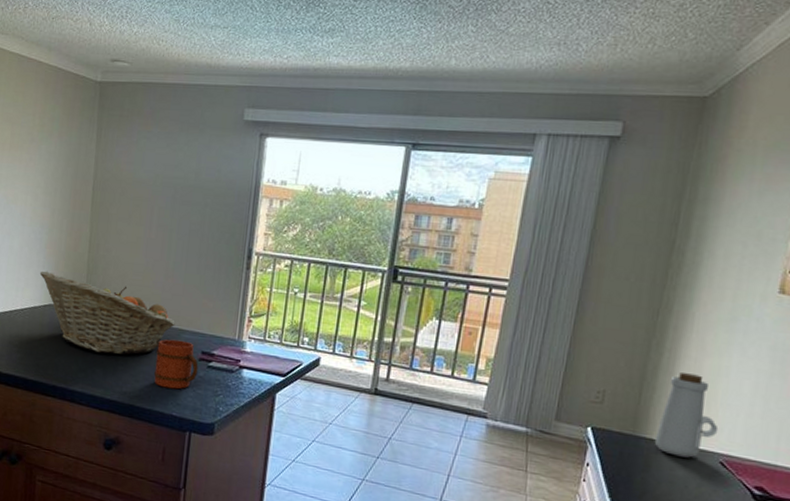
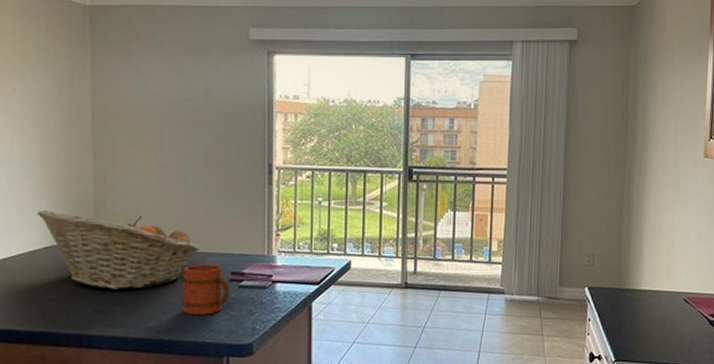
bottle: present [655,373,719,458] -> none [636,230,679,300]

